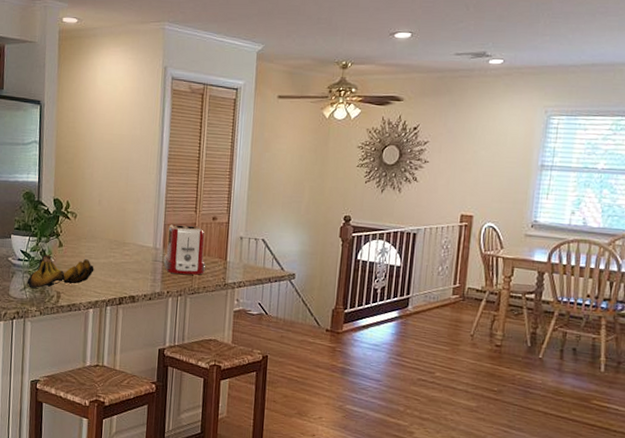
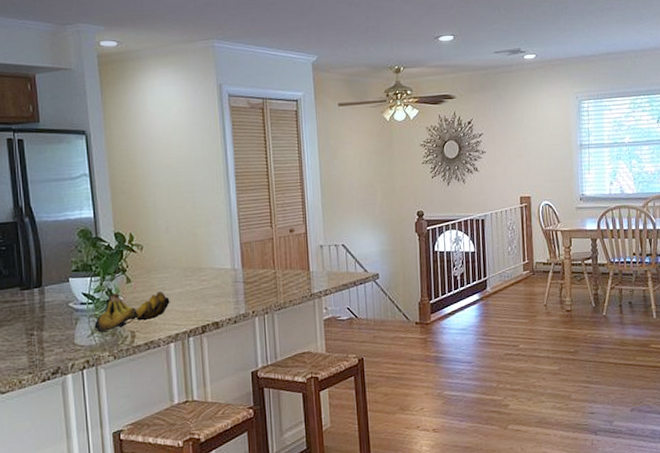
toaster: present [163,223,205,275] -> none [244,240,289,292]

